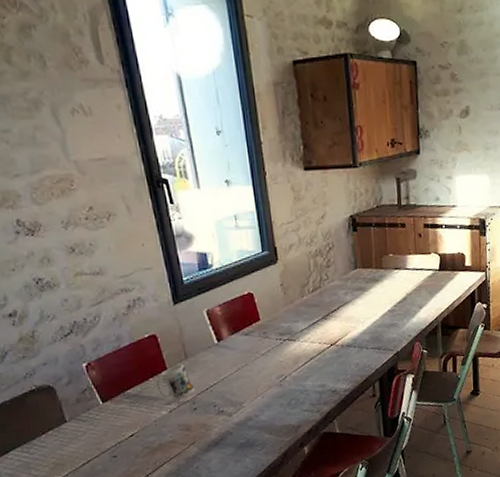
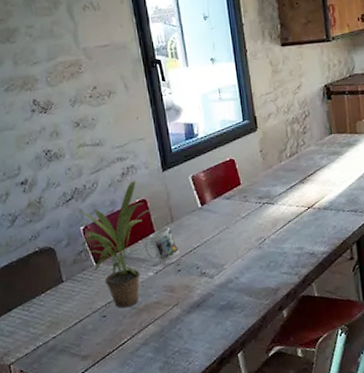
potted plant: none [78,314,168,448] -> present [78,181,156,308]

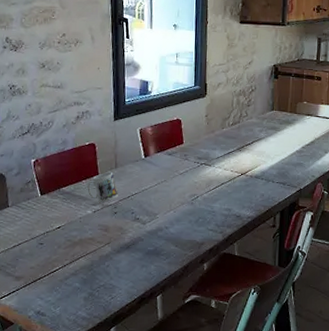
potted plant: present [78,181,156,308] -> none [29,125,103,239]

